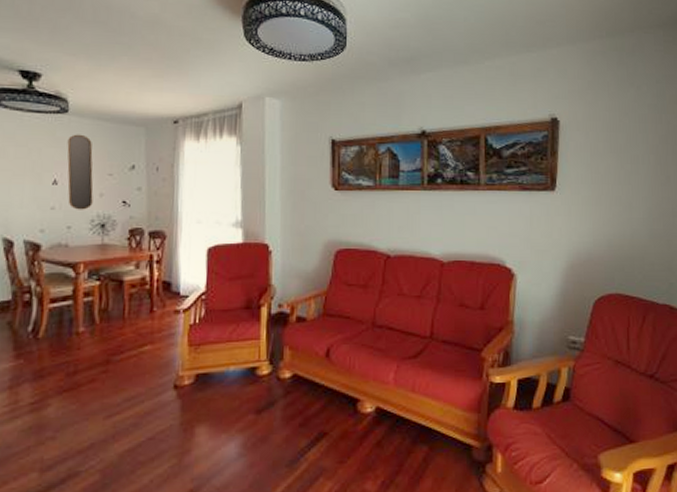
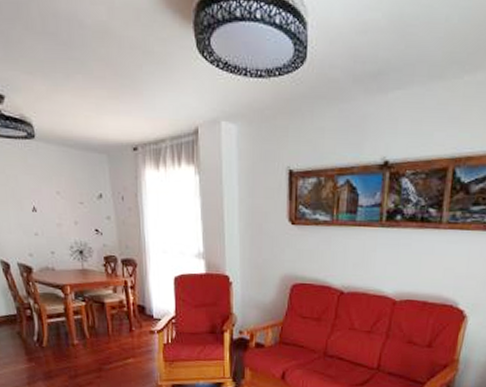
home mirror: present [67,134,94,210] -> none [38,161,70,237]

